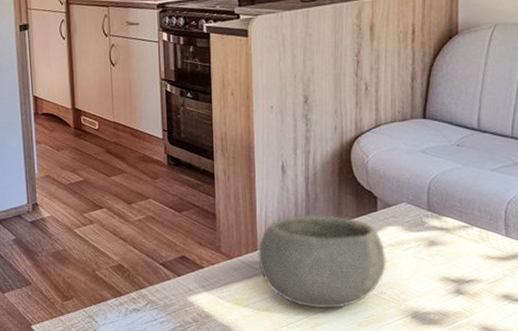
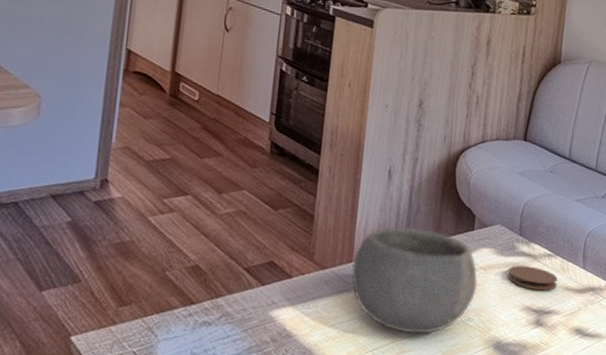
coaster: none [420,239,477,261] -> present [508,265,558,290]

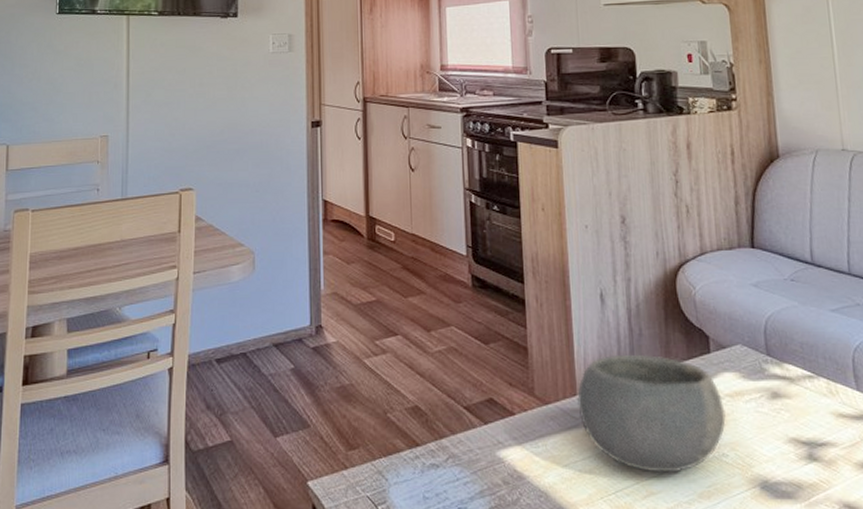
coaster: present [508,265,558,290] -> none [761,390,827,418]

